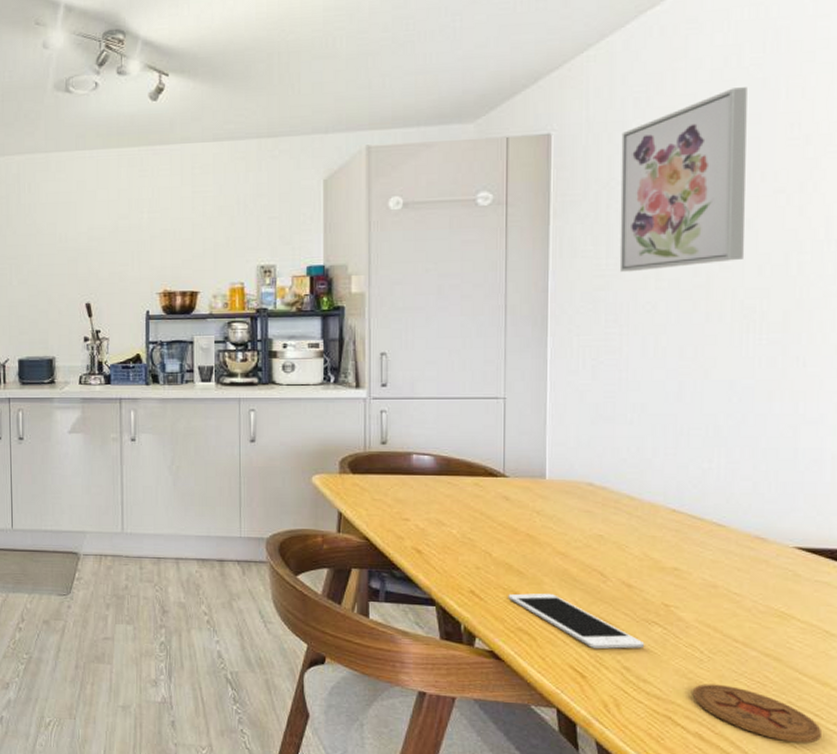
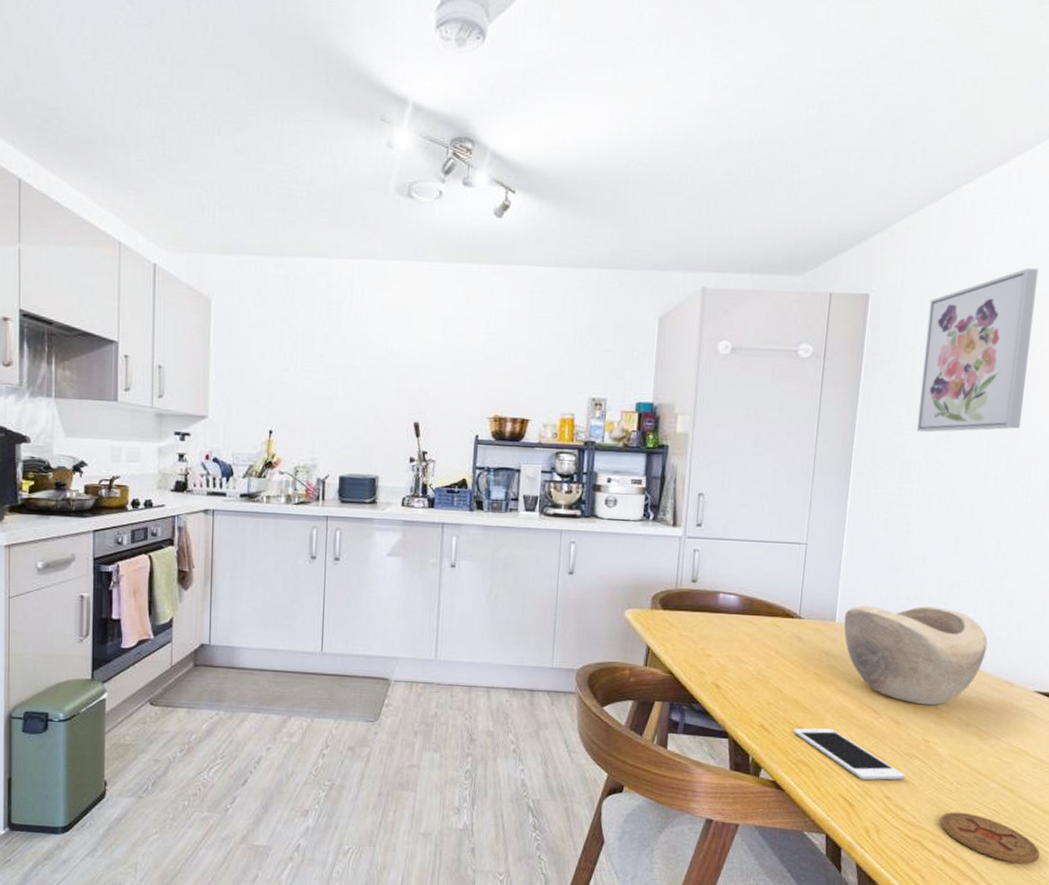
decorative bowl: none [555,458,730,566] -> present [843,606,988,706]

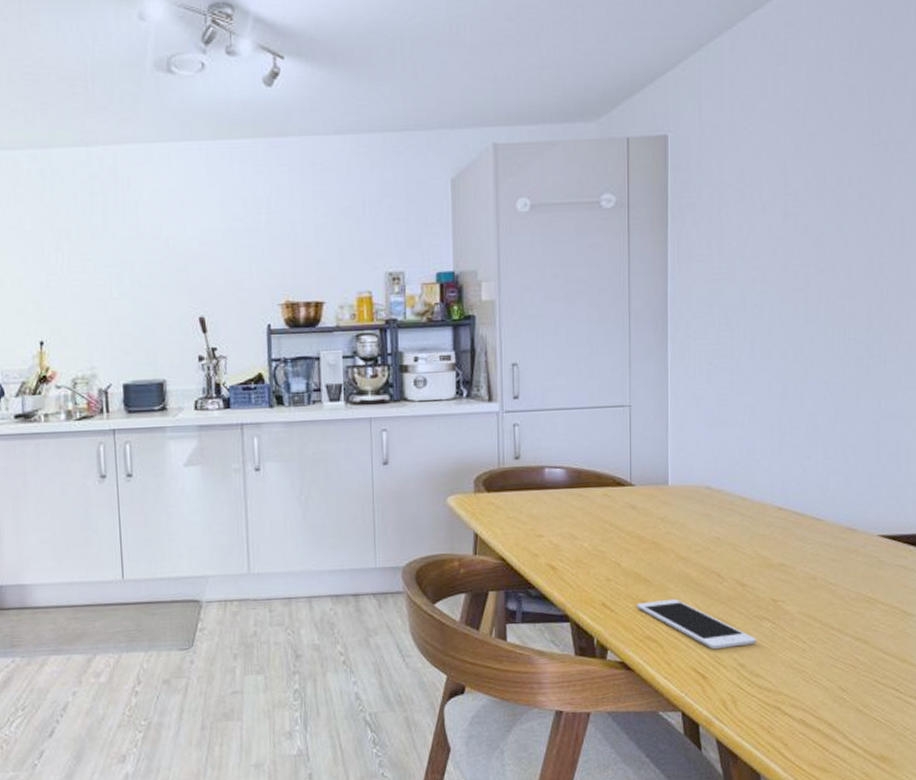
decorative bowl: present [843,606,988,706] -> none [677,458,826,563]
wall art: present [916,268,1038,433] -> none [730,94,837,276]
coaster: present [940,812,1040,864] -> none [797,671,901,718]

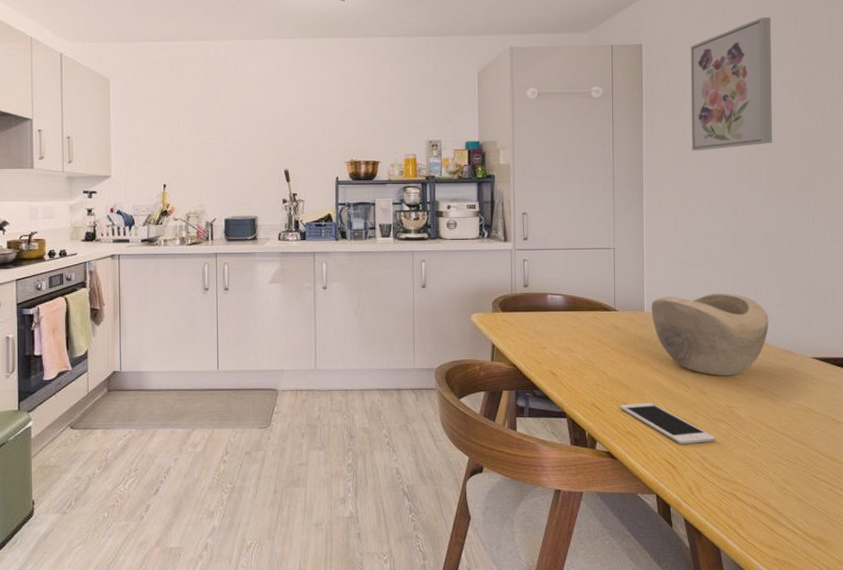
decorative bowl: none [677,458,826,563] -> present [651,293,769,376]
wall art: none [730,94,837,276] -> present [690,17,773,151]

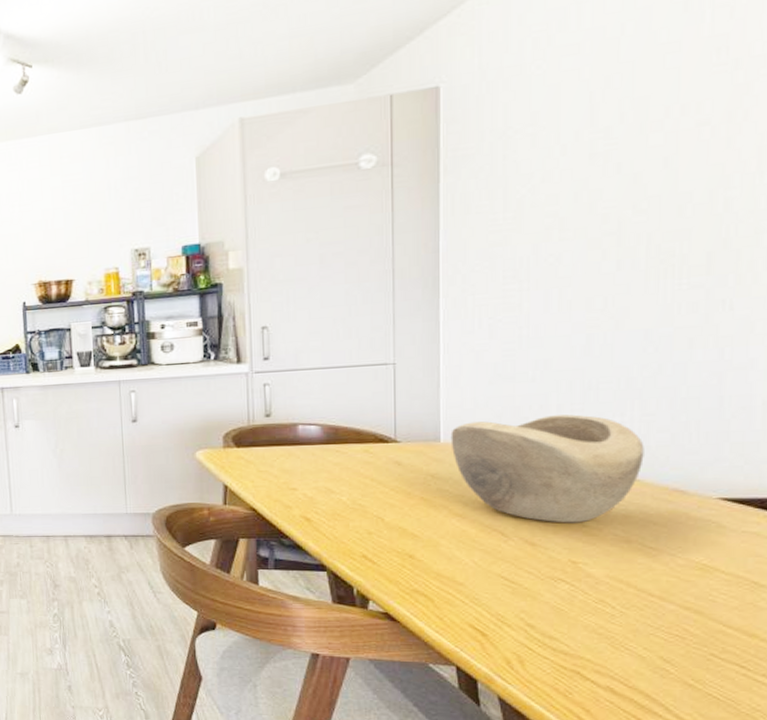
cell phone: present [619,402,716,445] -> none [402,554,551,608]
wall art: present [690,17,773,151] -> none [518,13,665,226]

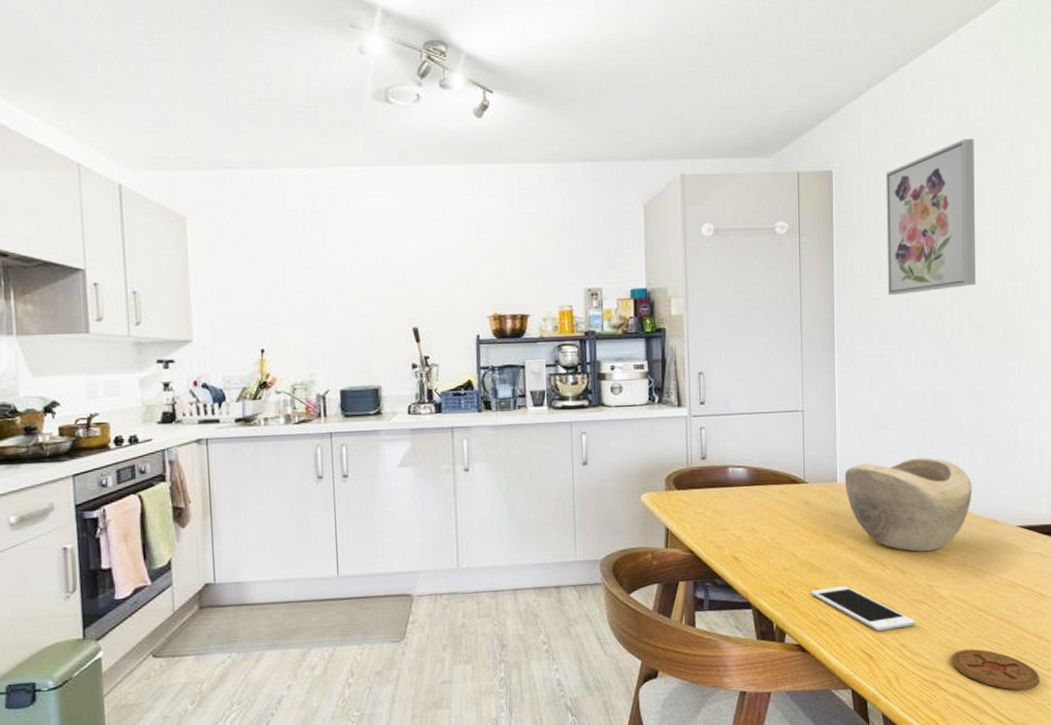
cell phone: none [402,554,551,608] -> present [811,585,916,632]
wall art: none [518,13,665,226] -> present [886,139,977,296]
coaster: none [603,638,748,695] -> present [951,649,1040,690]

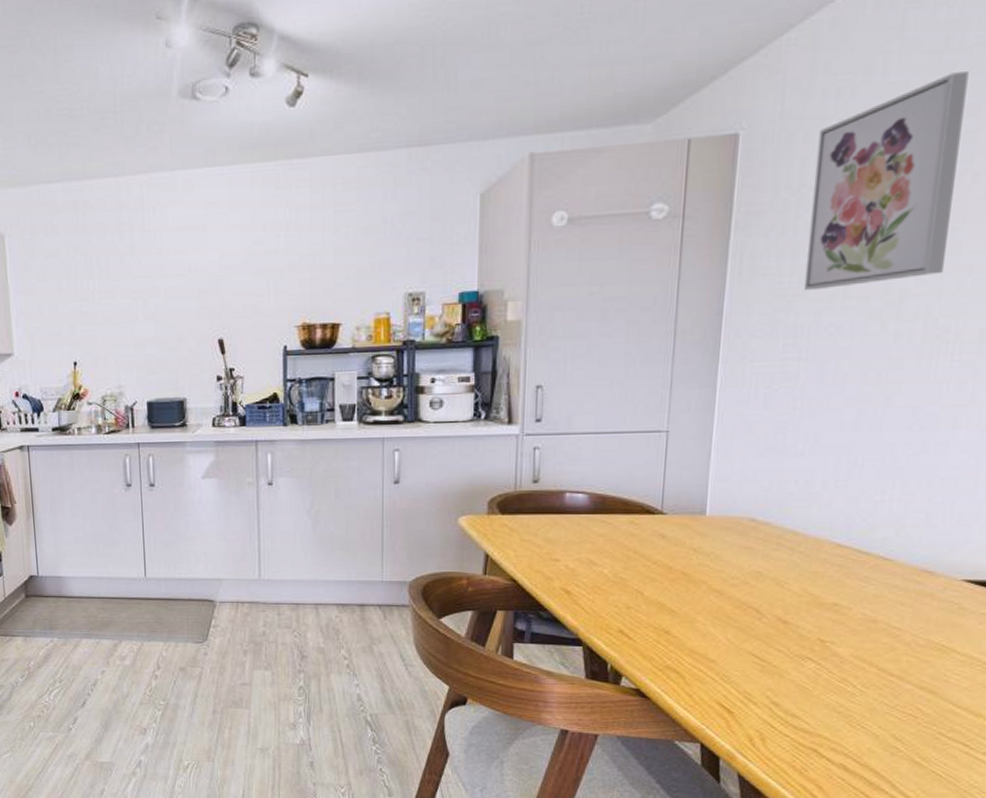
cell phone: present [811,585,916,632] -> none [658,631,797,686]
decorative bowl: present [844,457,972,552] -> none [716,491,901,602]
coaster: present [951,649,1040,690] -> none [840,717,970,773]

